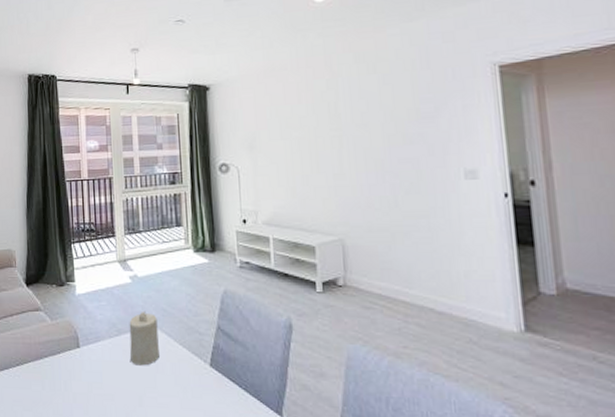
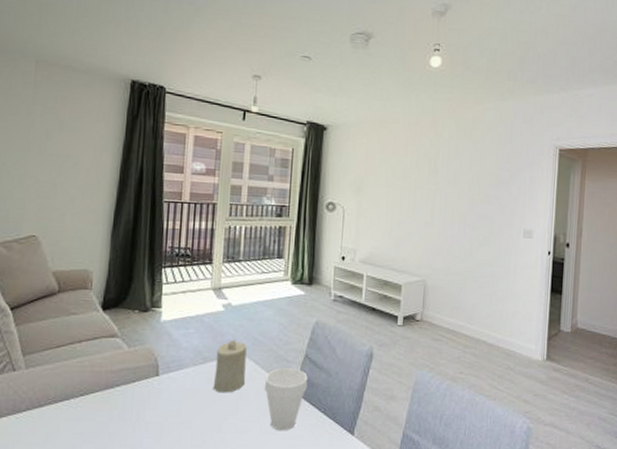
cup: none [178,340,224,408] -> present [264,368,308,431]

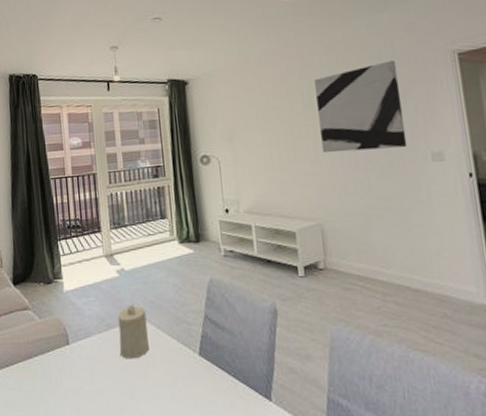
cup: present [264,368,308,431] -> none [168,330,213,397]
wall art: none [437,144,512,223] -> present [314,60,408,153]

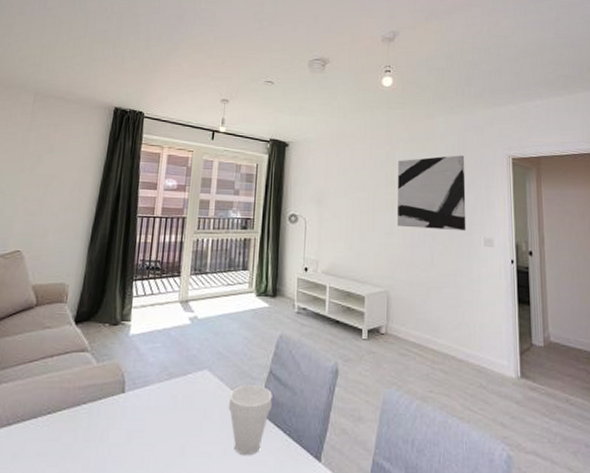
candle: present [118,304,149,359] -> none [178,353,212,412]
cup: none [168,330,213,397] -> present [228,385,272,456]

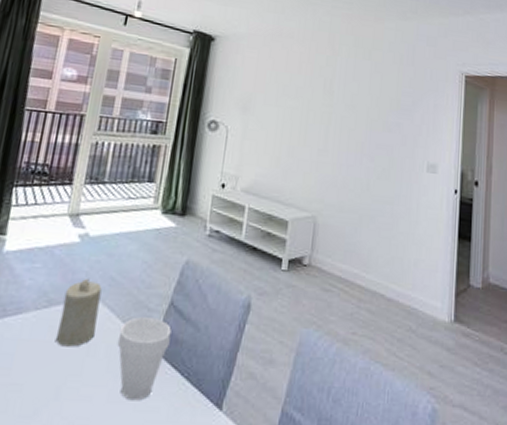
candle: none [178,353,212,412] -> present [56,278,102,347]
wall art: present [397,155,466,231] -> none [331,67,414,154]

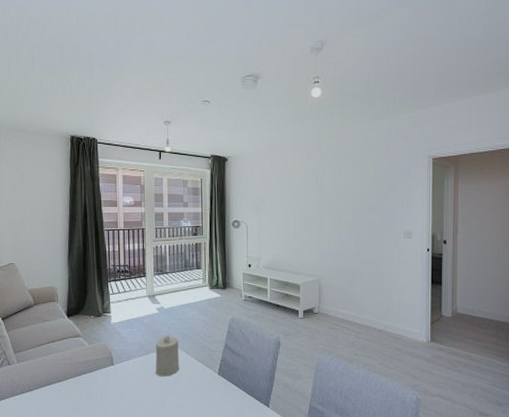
cup: present [117,317,172,401] -> none [194,356,229,405]

